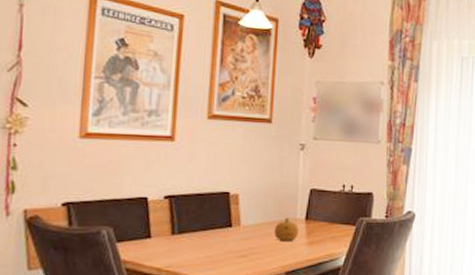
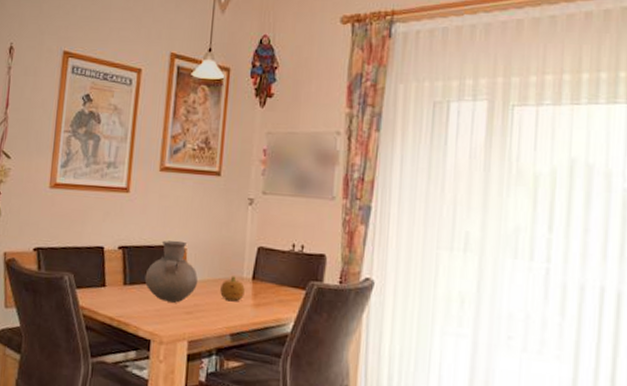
vase: none [194,187,252,248] -> present [144,240,199,303]

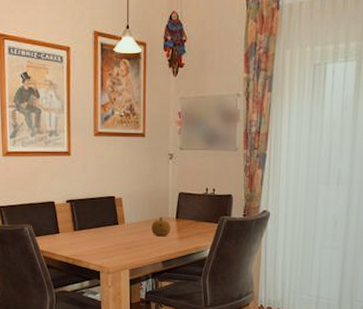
vase: present [144,240,199,303] -> none [90,192,134,241]

